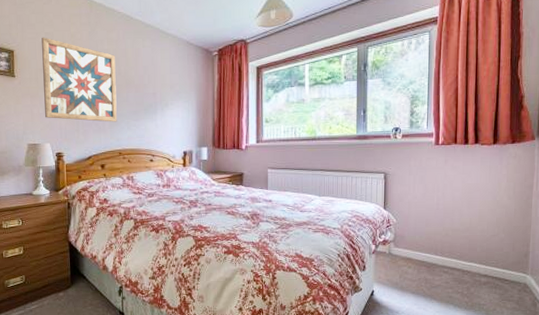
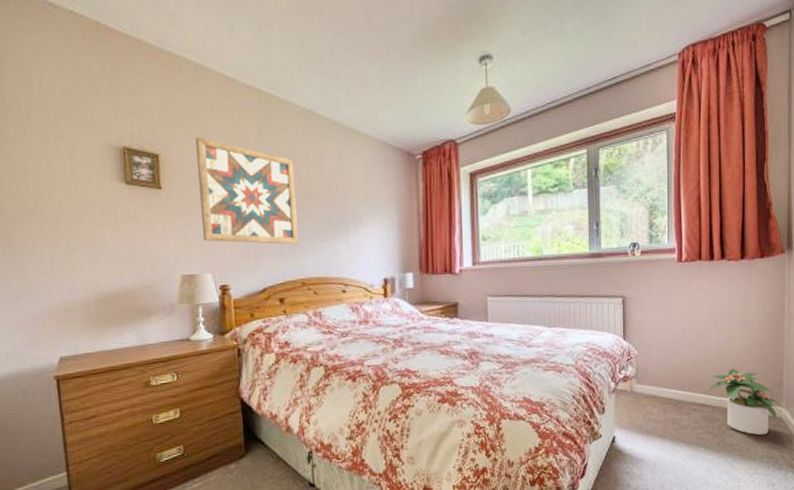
potted plant: none [458,238,526,298] -> present [707,368,780,436]

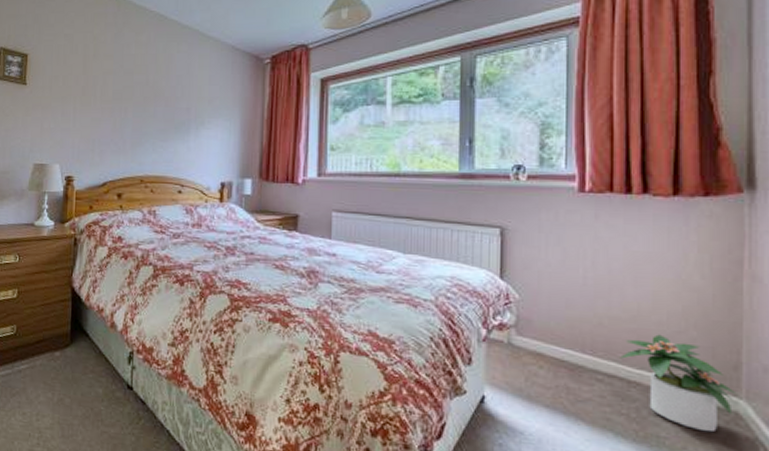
wall art: present [196,137,299,245] -> none [56,39,143,142]

